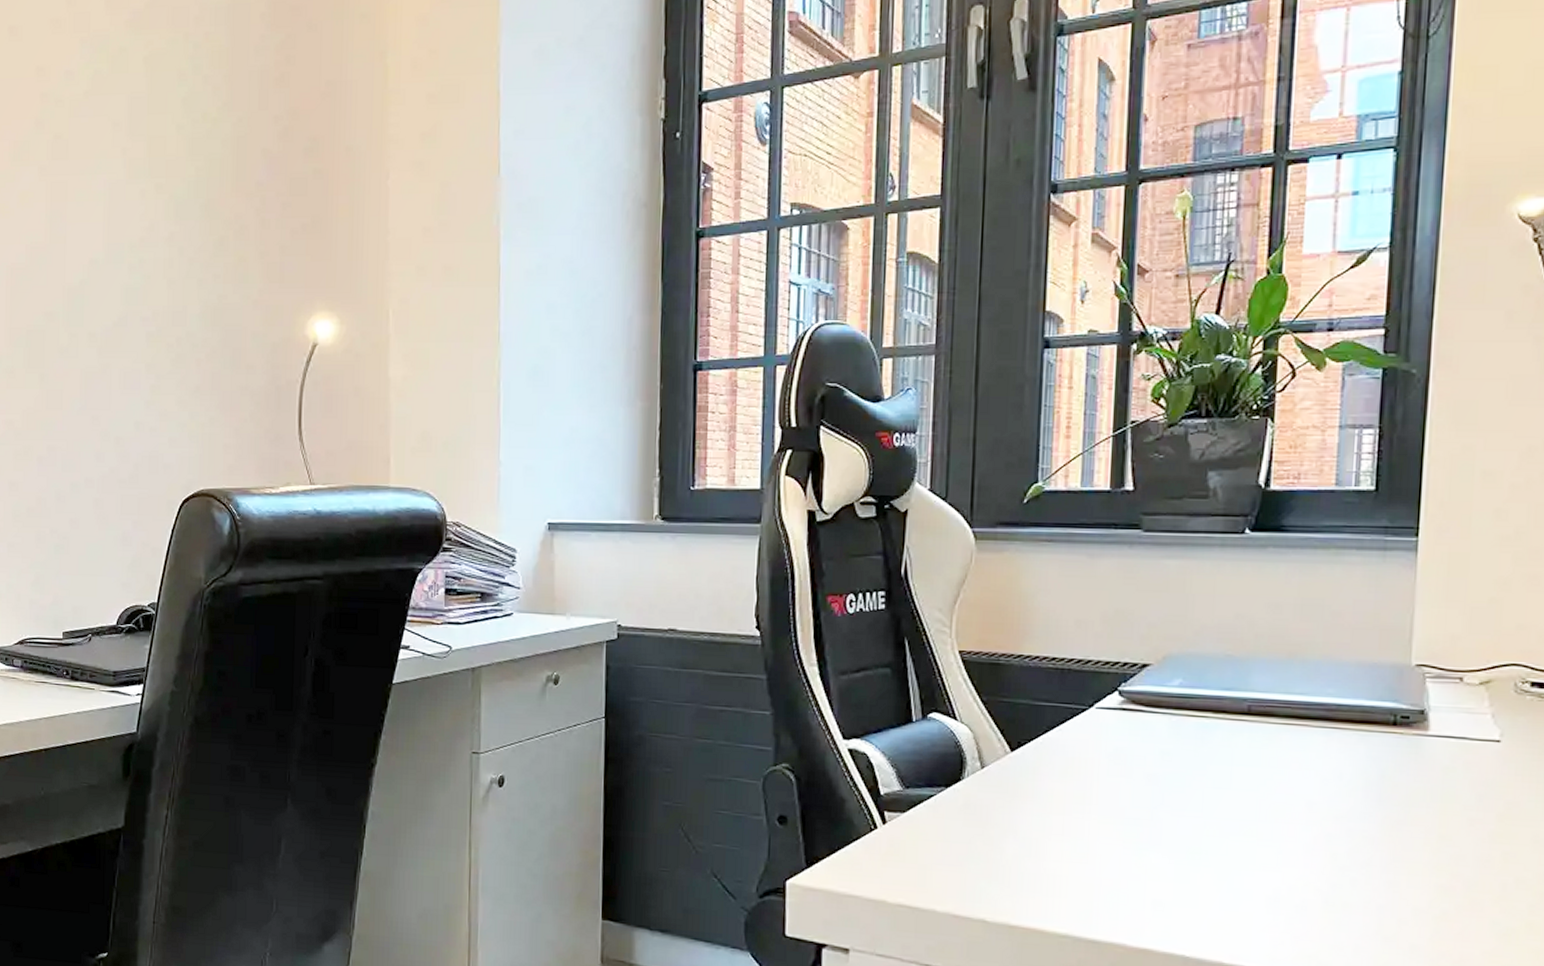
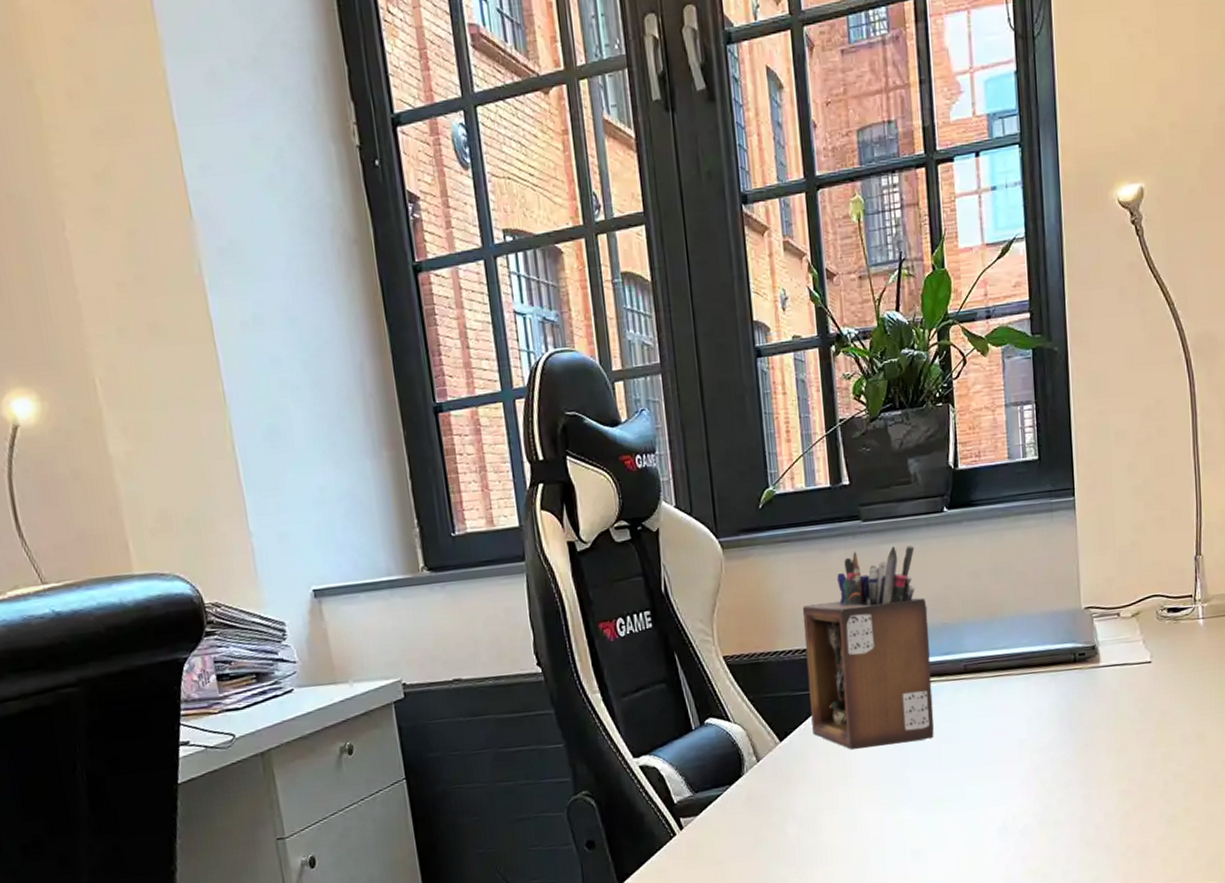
desk organizer: none [1051,563,1210,781] -> present [802,546,934,750]

